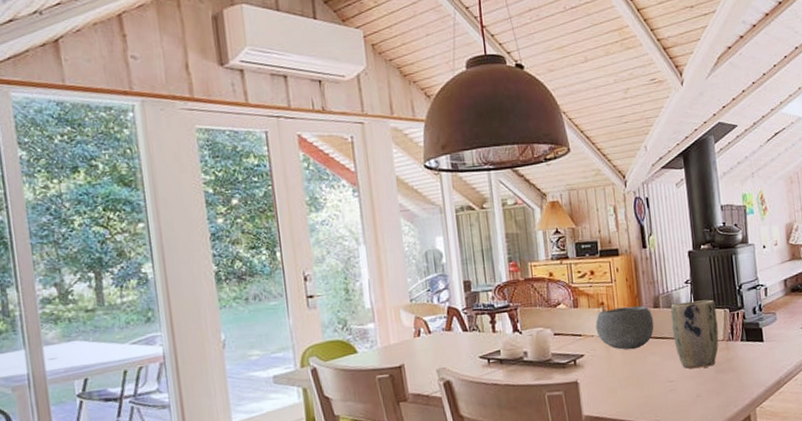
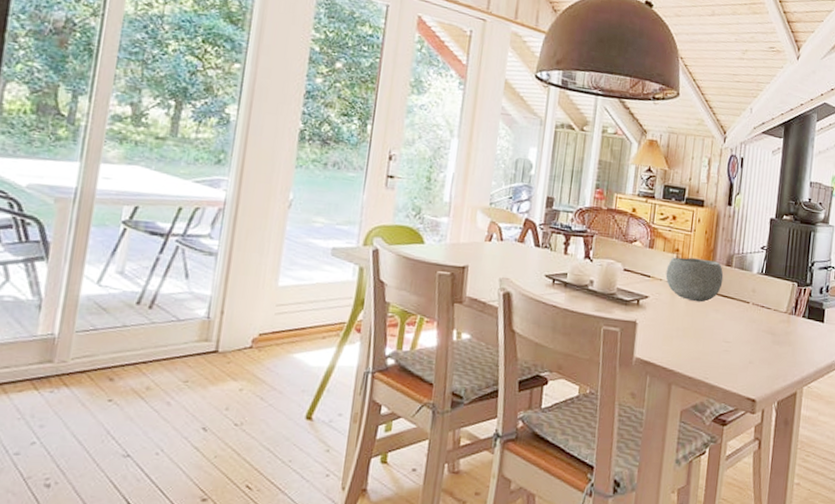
plant pot: present [670,300,719,369] -> none [738,266,786,336]

